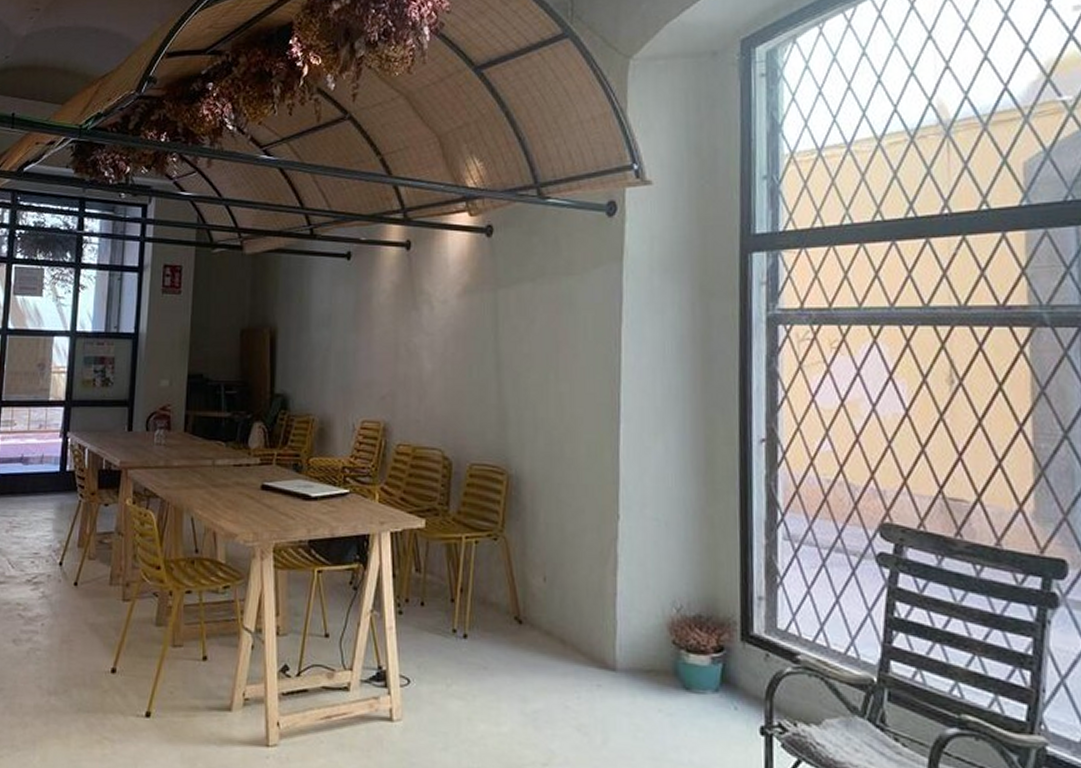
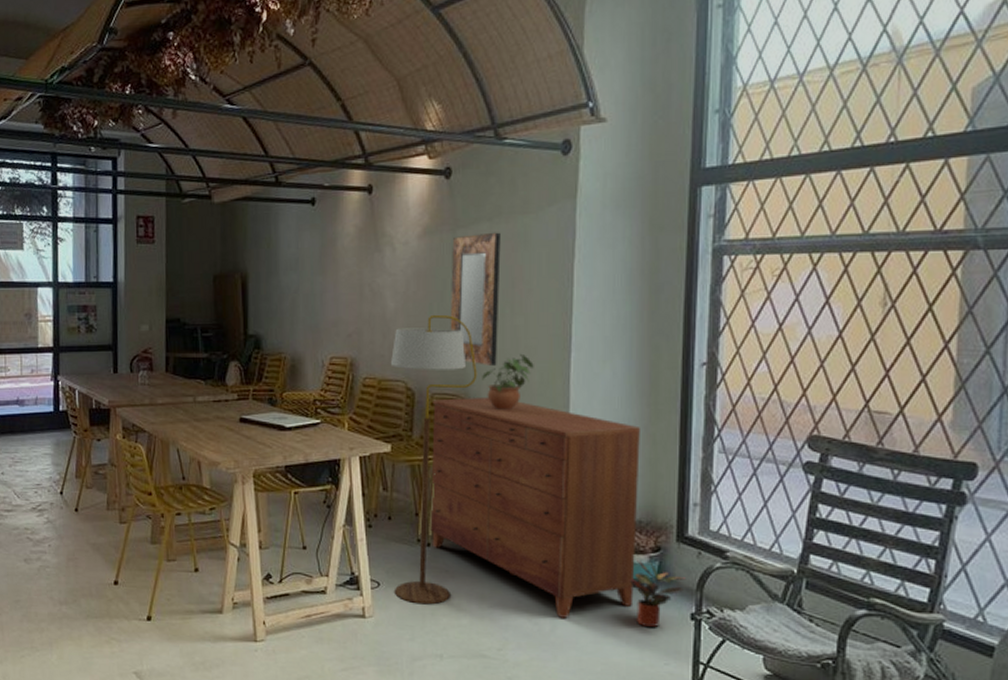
floor lamp: none [427,378,520,708] -> present [391,314,477,605]
dresser: none [467,470,697,729] -> present [430,398,640,618]
home mirror: none [490,293,544,437] -> present [450,232,501,367]
potted plant: none [525,423,580,486] -> present [482,353,534,411]
potted plant: none [691,660,752,743] -> present [630,559,685,628]

